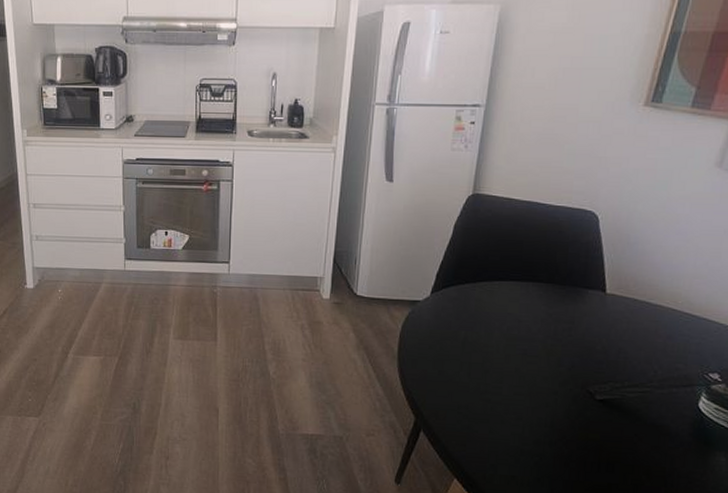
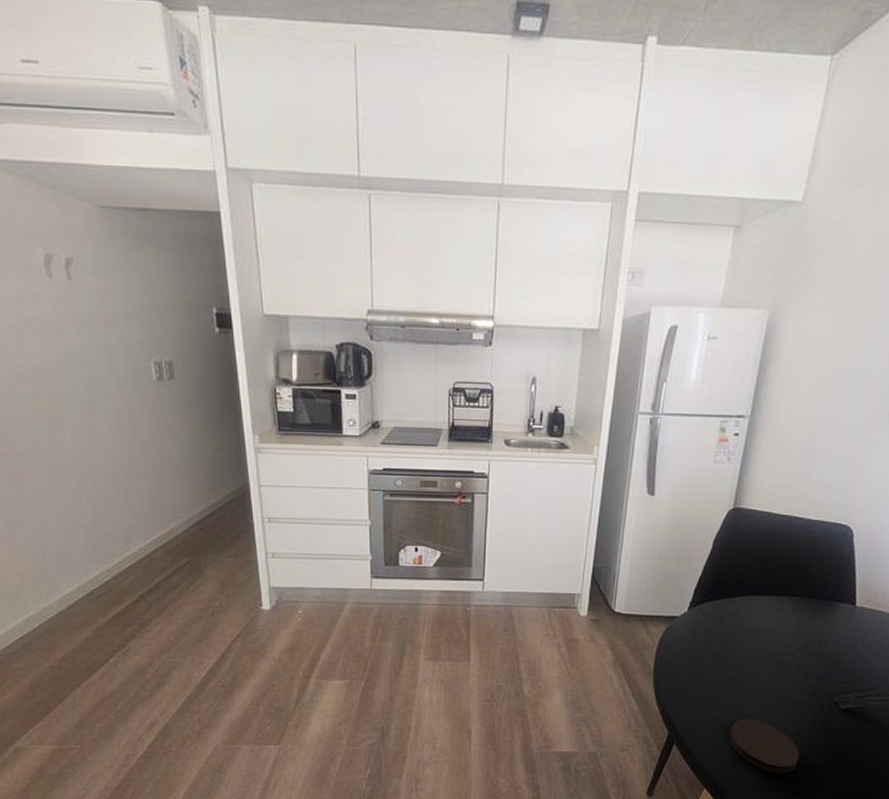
coaster: none [478,406,554,466] -> present [729,718,800,774]

